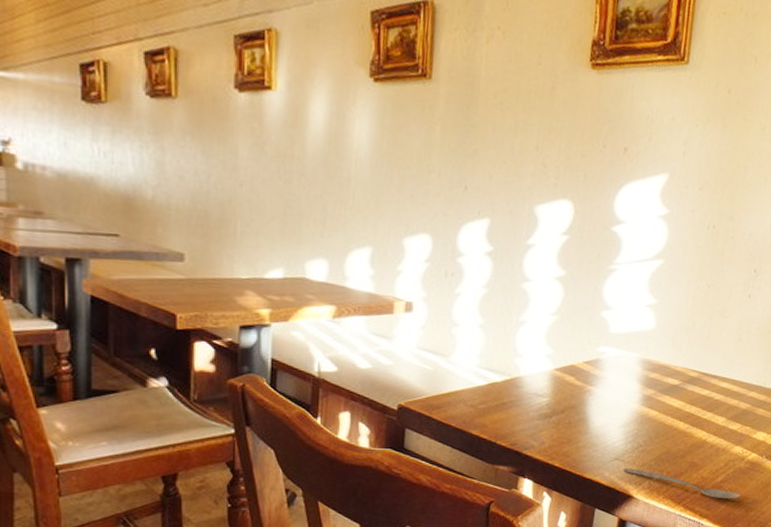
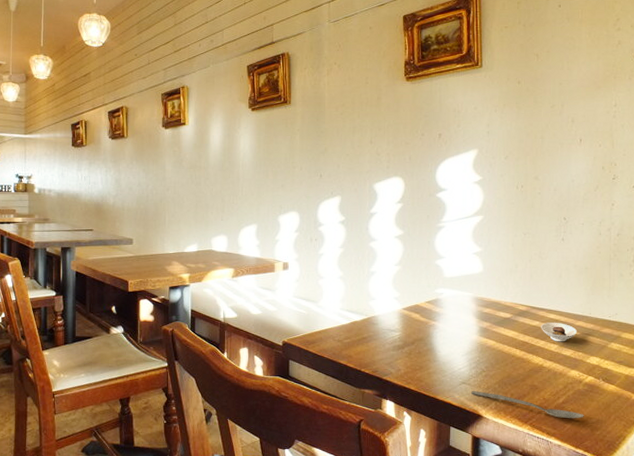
saucer: none [710,392,748,415] -> present [541,323,577,342]

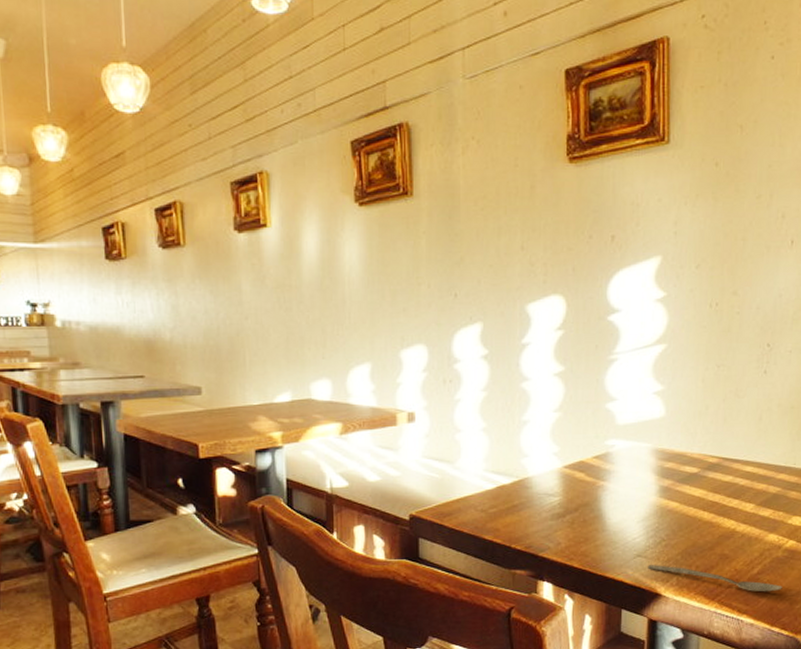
saucer: present [541,323,577,342] -> none [734,477,778,501]

